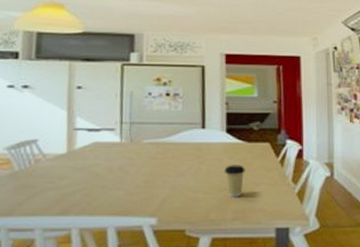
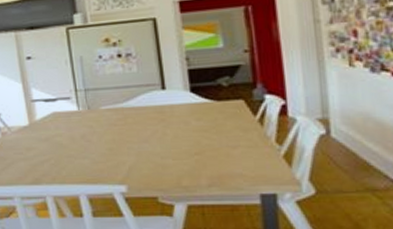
coffee cup: present [224,165,245,197] -> none [193,127,217,162]

